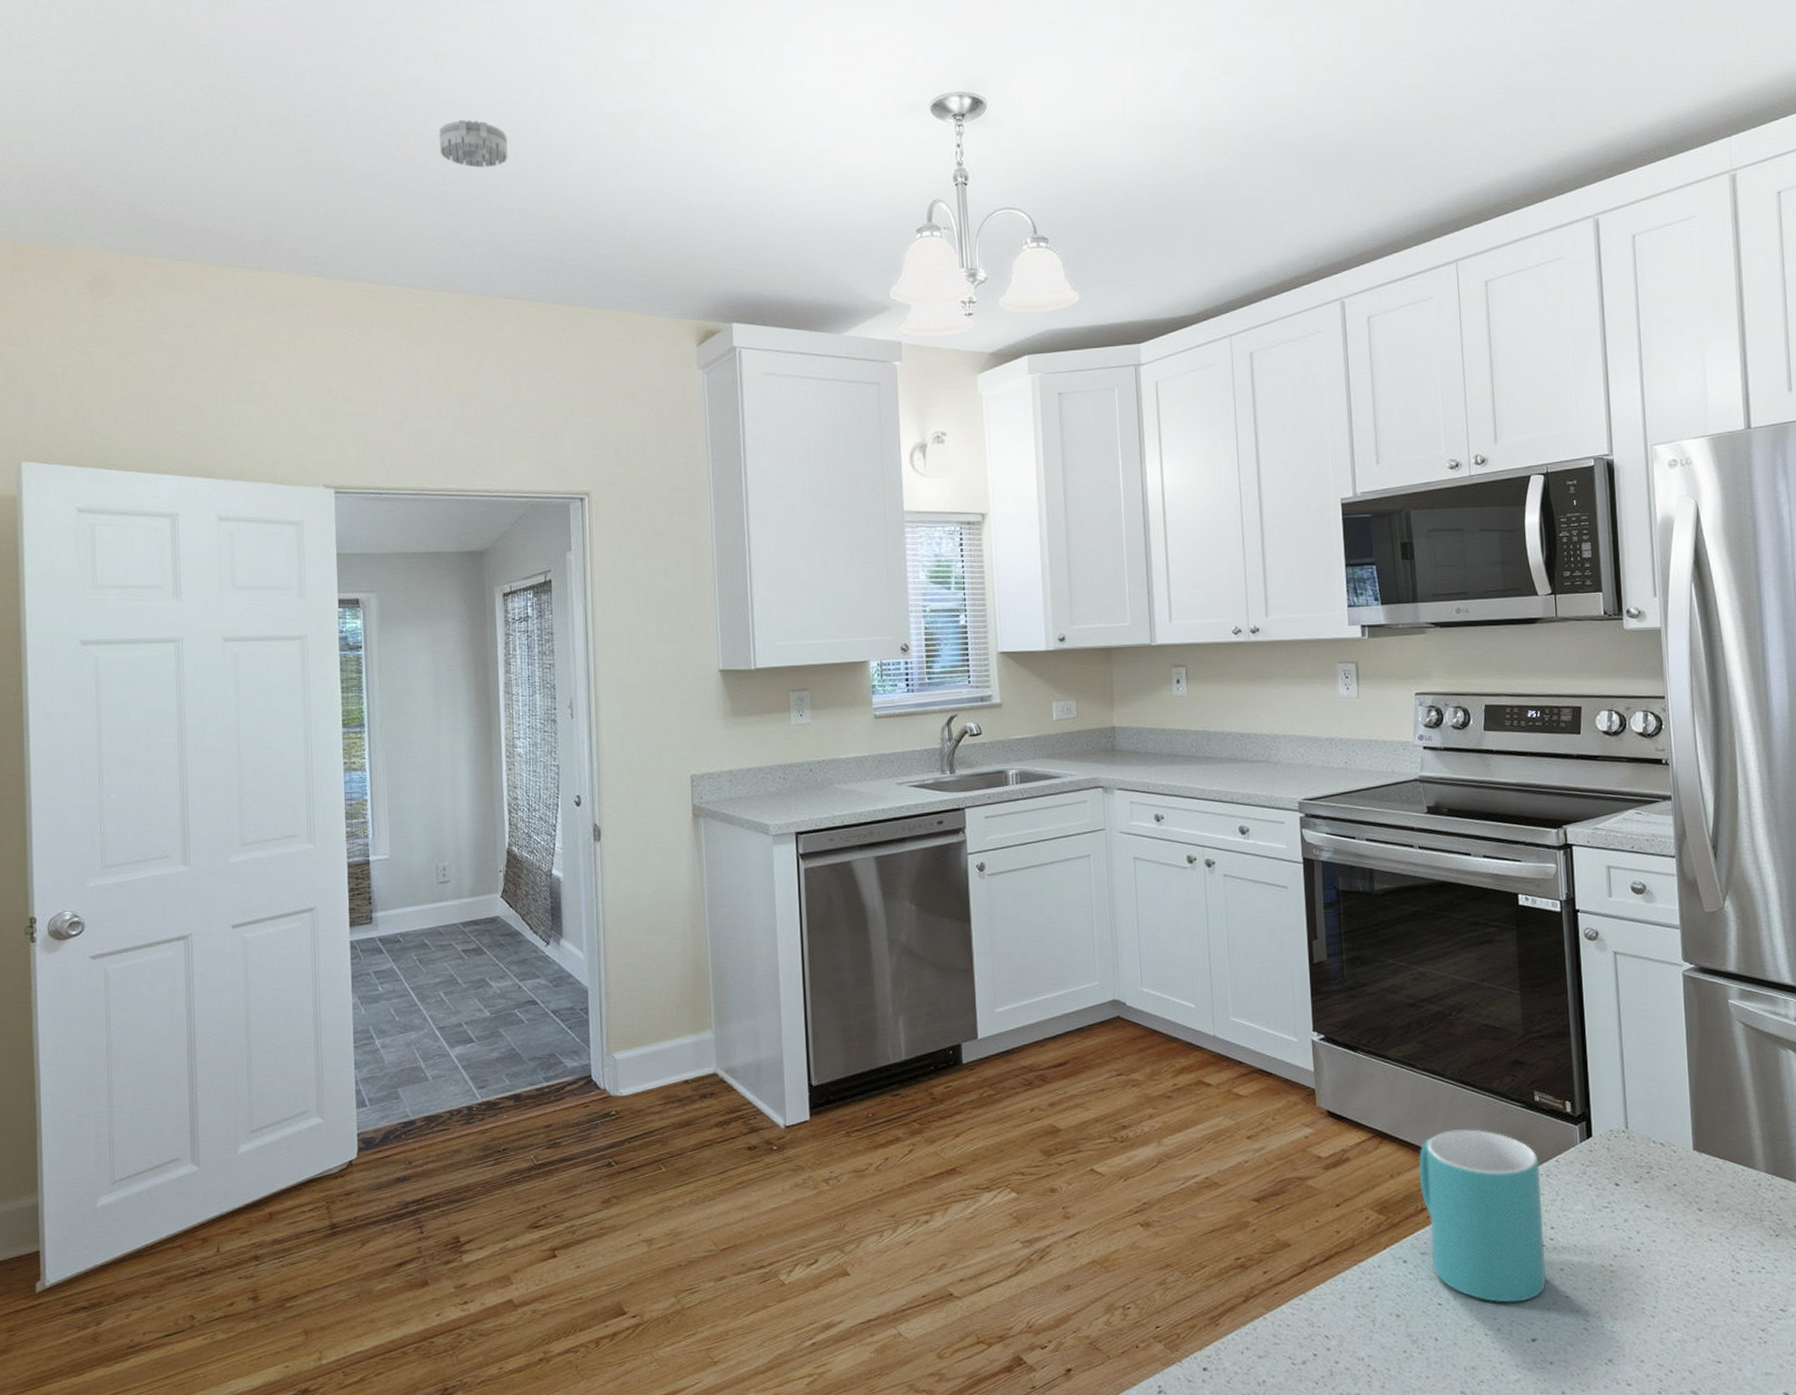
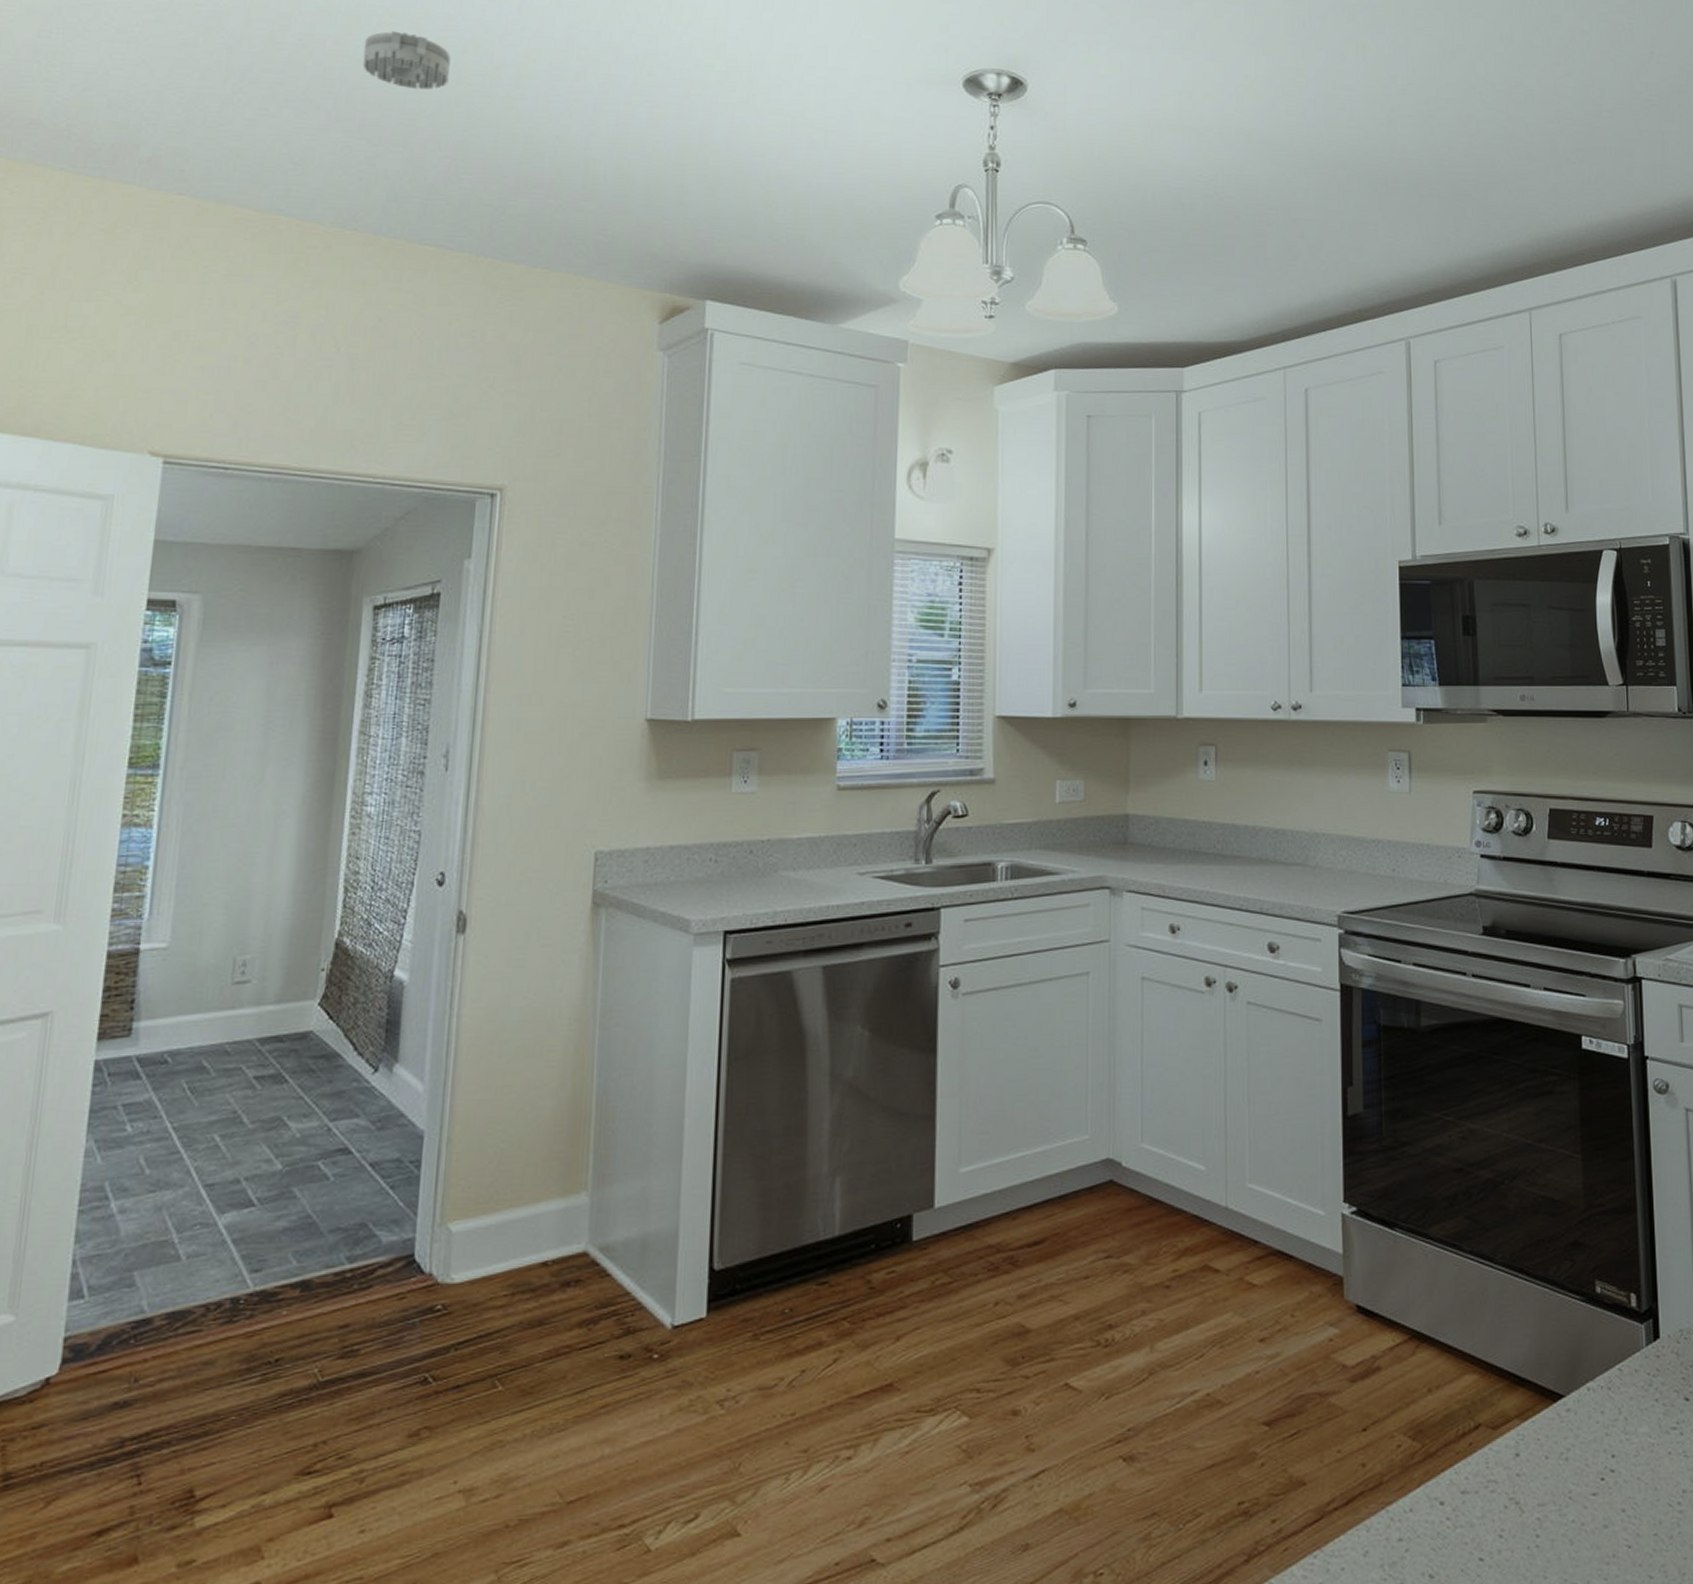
mug: present [1418,1129,1547,1303] -> none [1461,1328,1606,1557]

